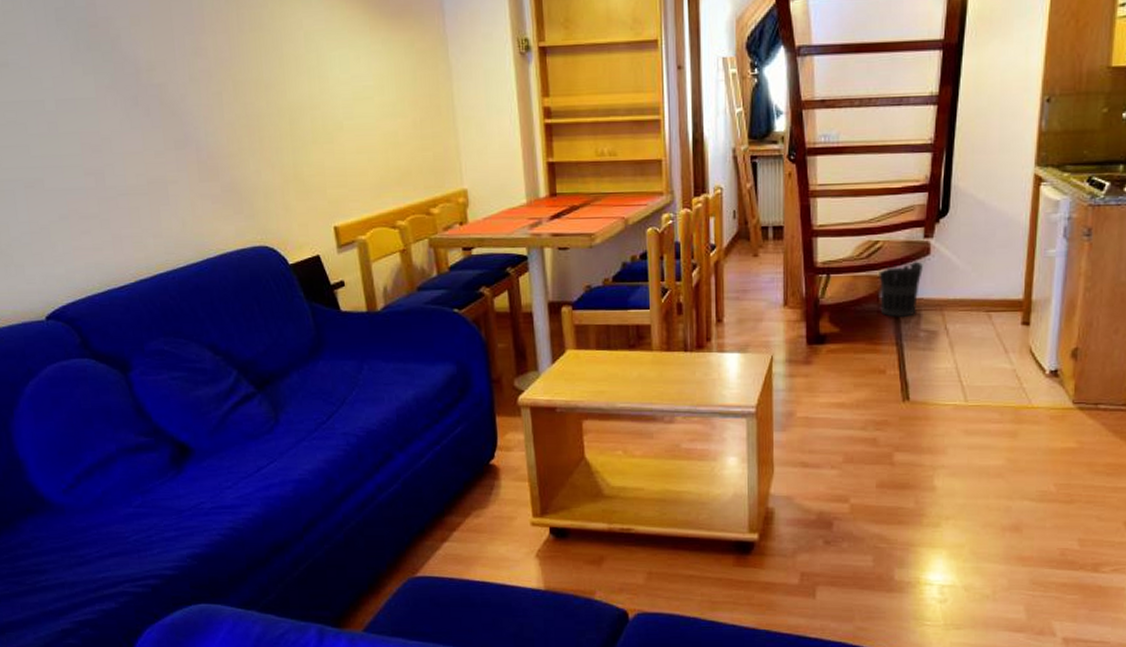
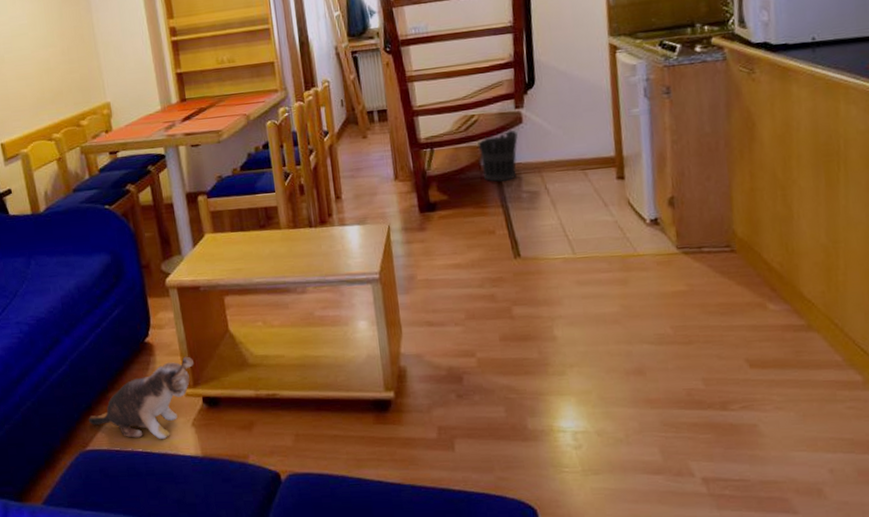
plush toy: none [421,482,543,570] -> present [89,356,194,440]

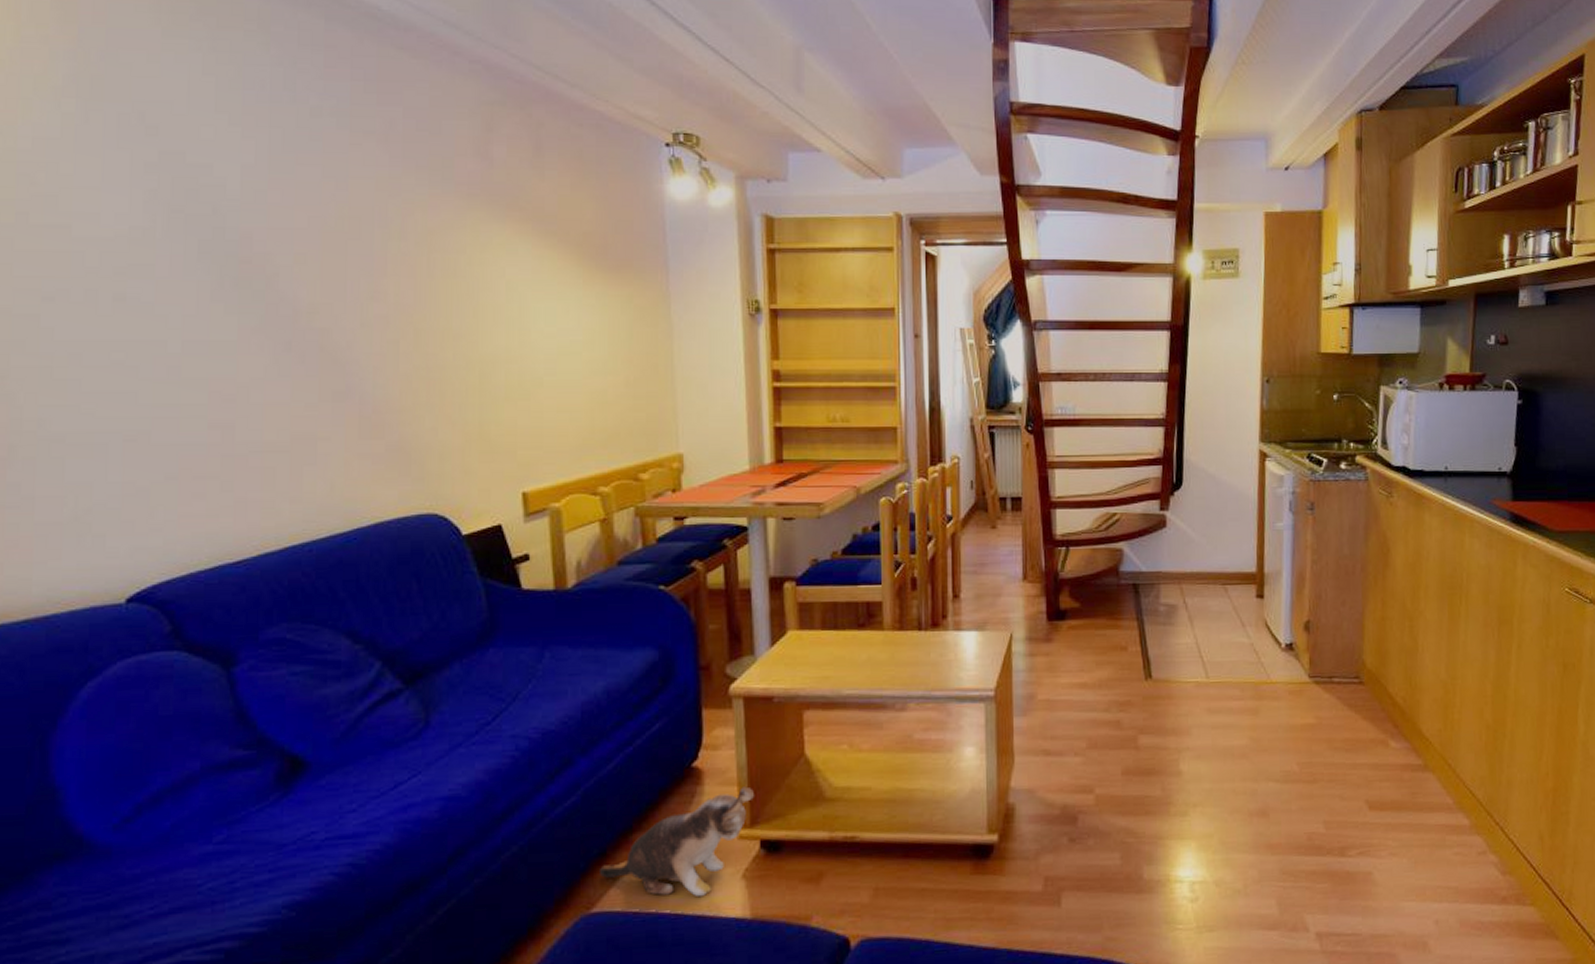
wastebasket: present [476,130,518,182] -> none [1116,534,1160,592]

